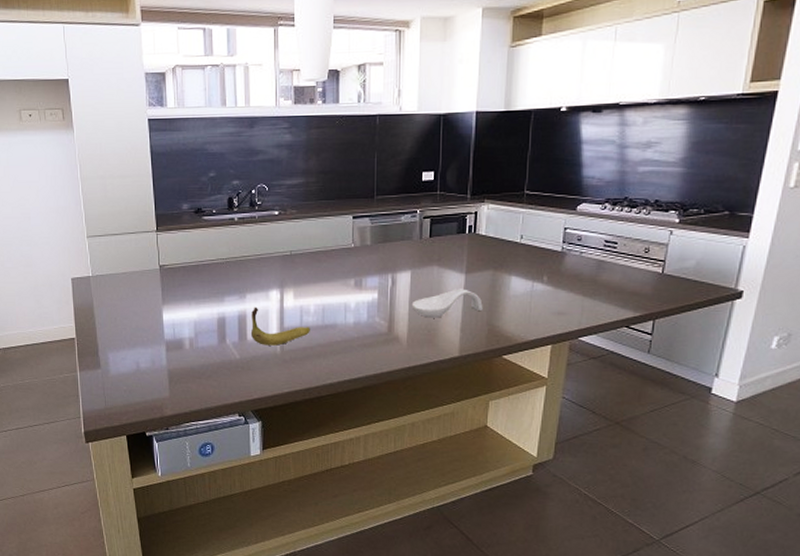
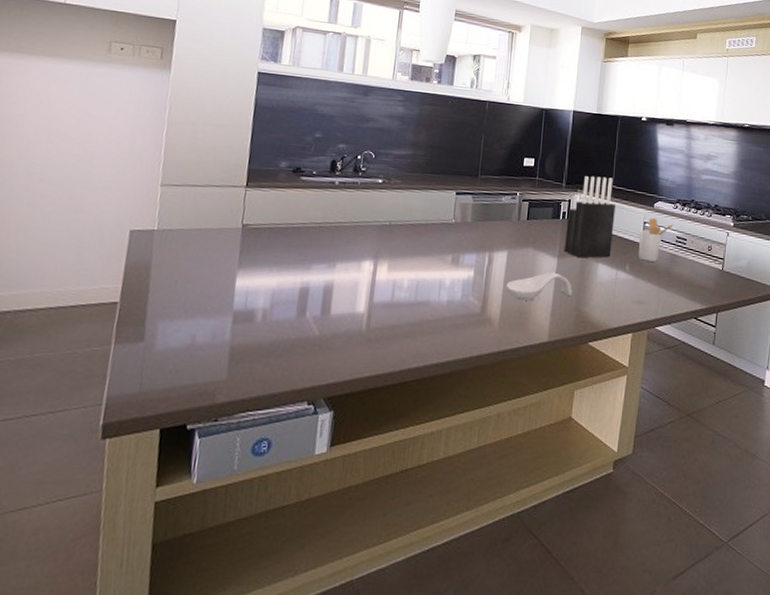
banana: present [250,307,310,346] -> none [335,277,401,322]
knife block: none [471,182,530,272] -> present [563,176,615,258]
utensil holder: none [558,222,602,270] -> present [639,217,674,262]

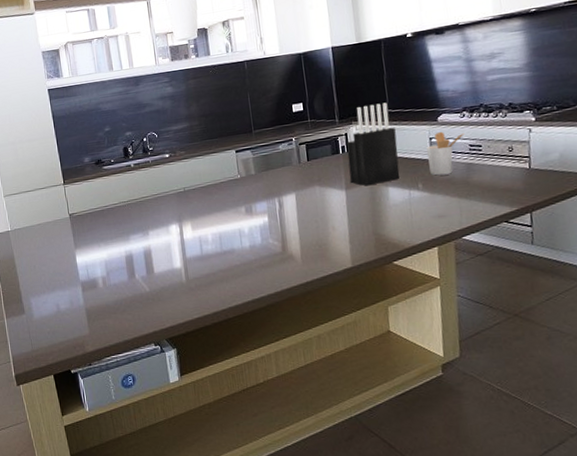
spoon rest: present [506,272,572,301] -> none [300,203,367,234]

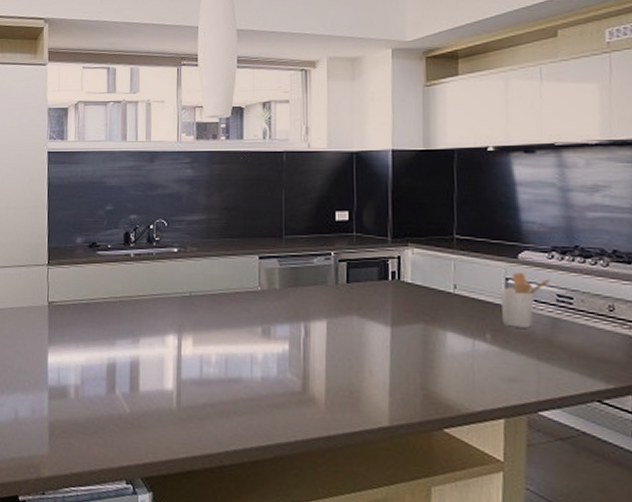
knife block: present [347,102,400,186] -> none [397,225,464,326]

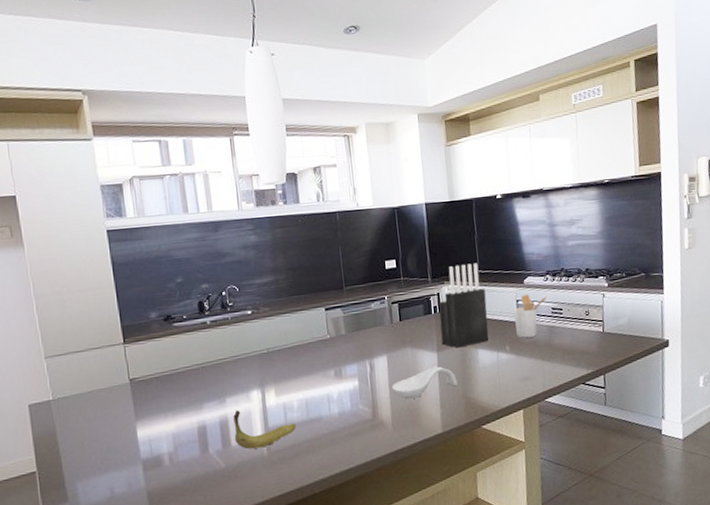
banana: none [143,353,211,400] -> present [233,410,296,449]
spoon rest: none [329,343,415,378] -> present [391,366,458,399]
knife block: none [397,225,464,326] -> present [439,263,489,348]

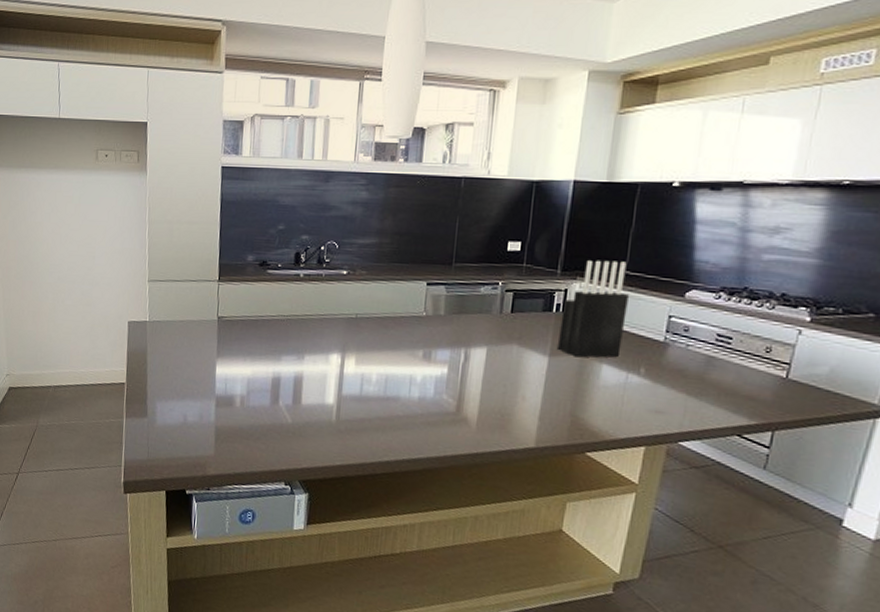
banana: present [233,410,296,449] -> none [305,369,370,414]
spoon rest: present [391,366,458,399] -> none [484,372,567,402]
utensil holder: present [514,294,548,338] -> none [659,310,714,365]

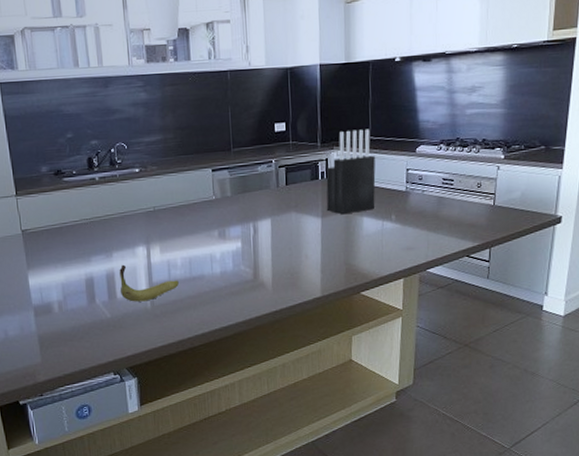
banana: none [305,369,370,414] -> present [119,264,179,302]

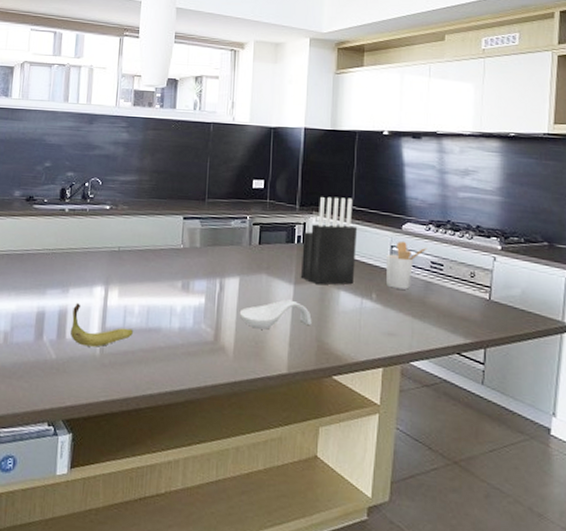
spoon rest: none [274,232,340,262] -> present [239,299,312,330]
utensil holder: none [403,163,439,208] -> present [387,241,427,290]

